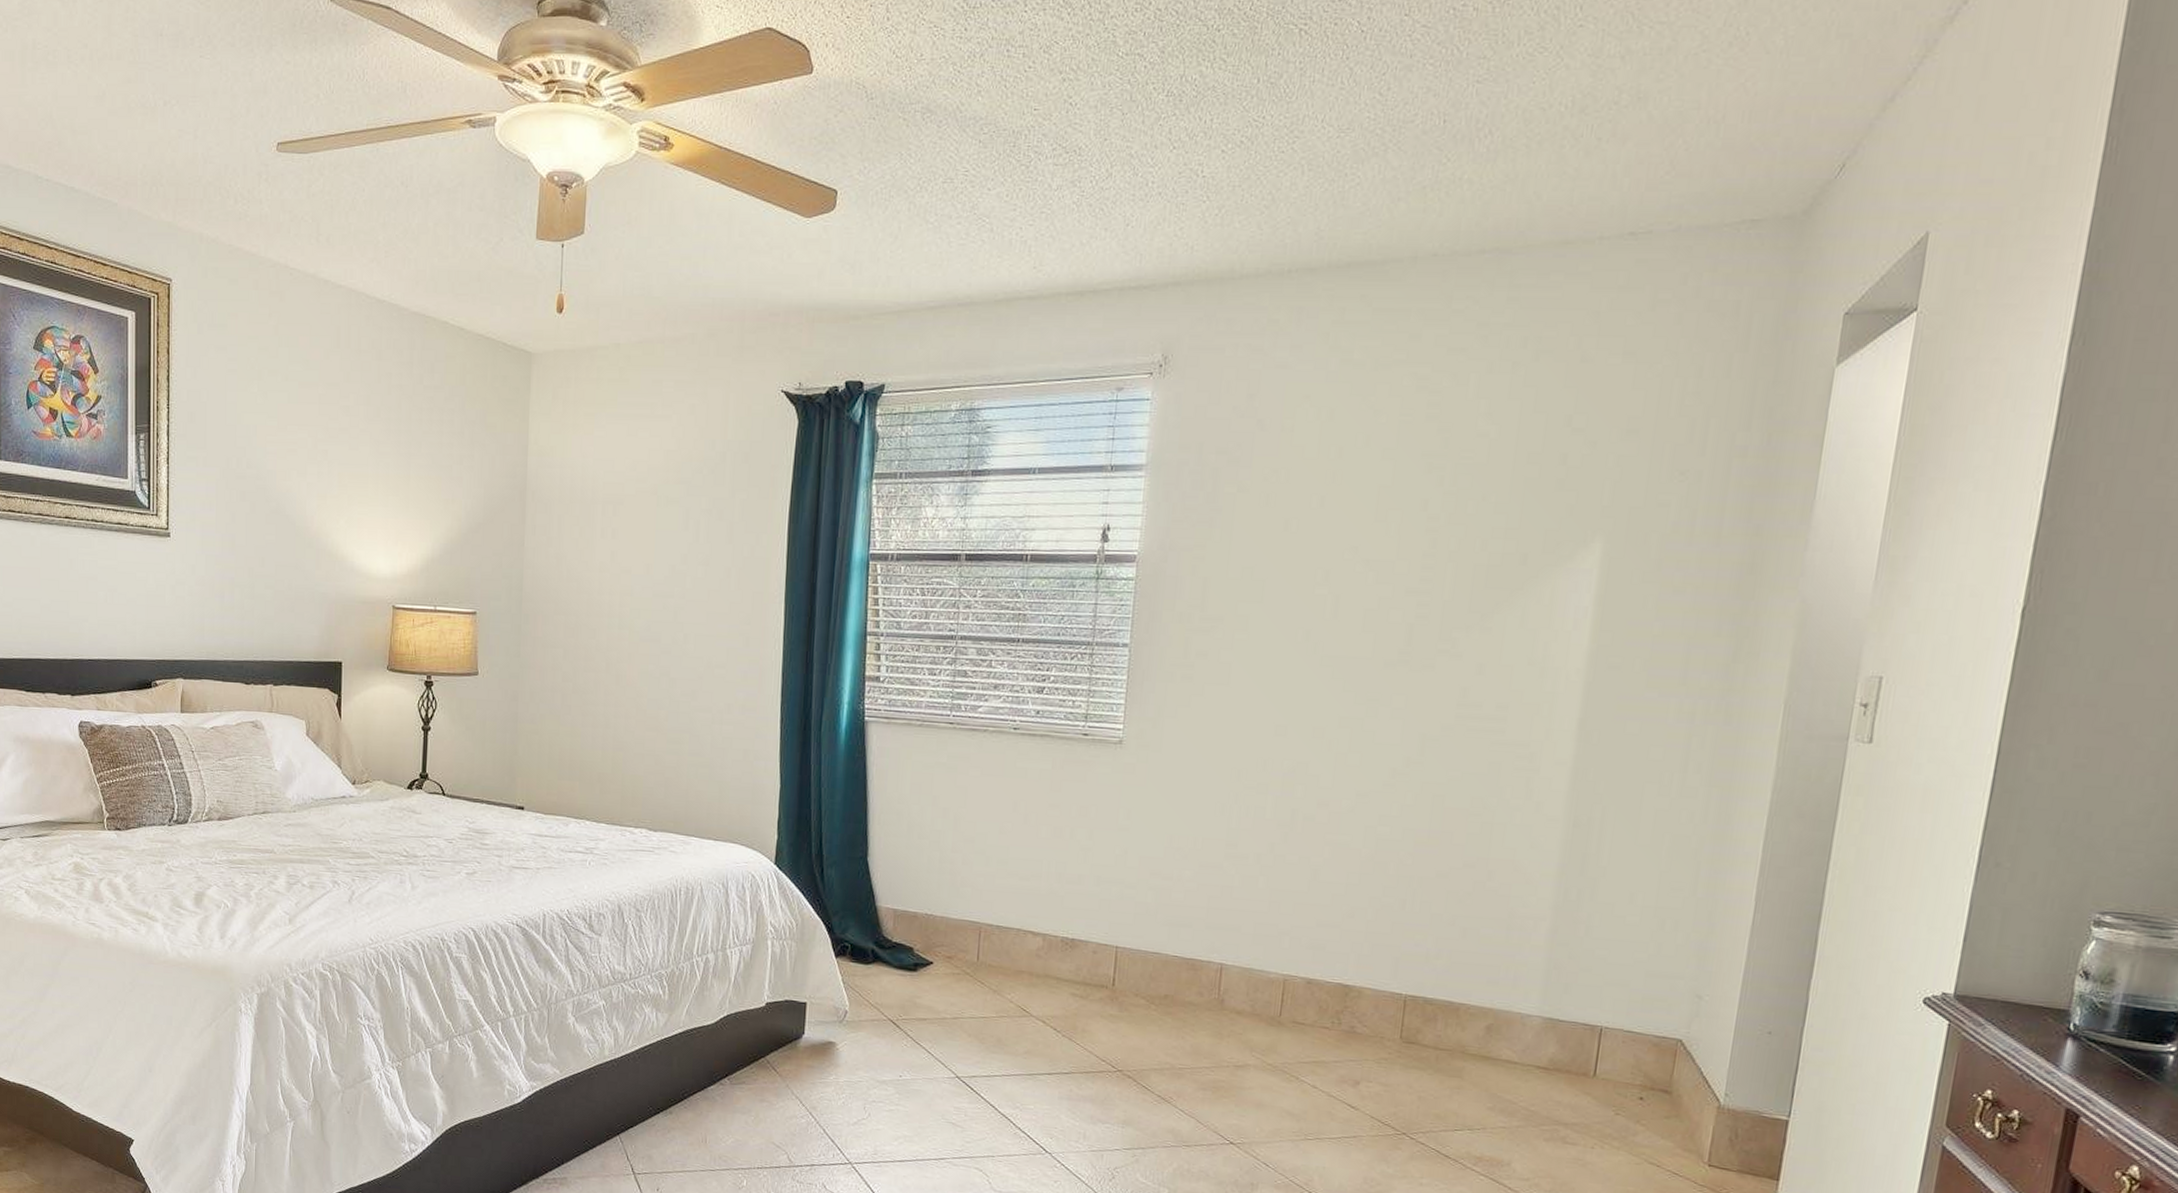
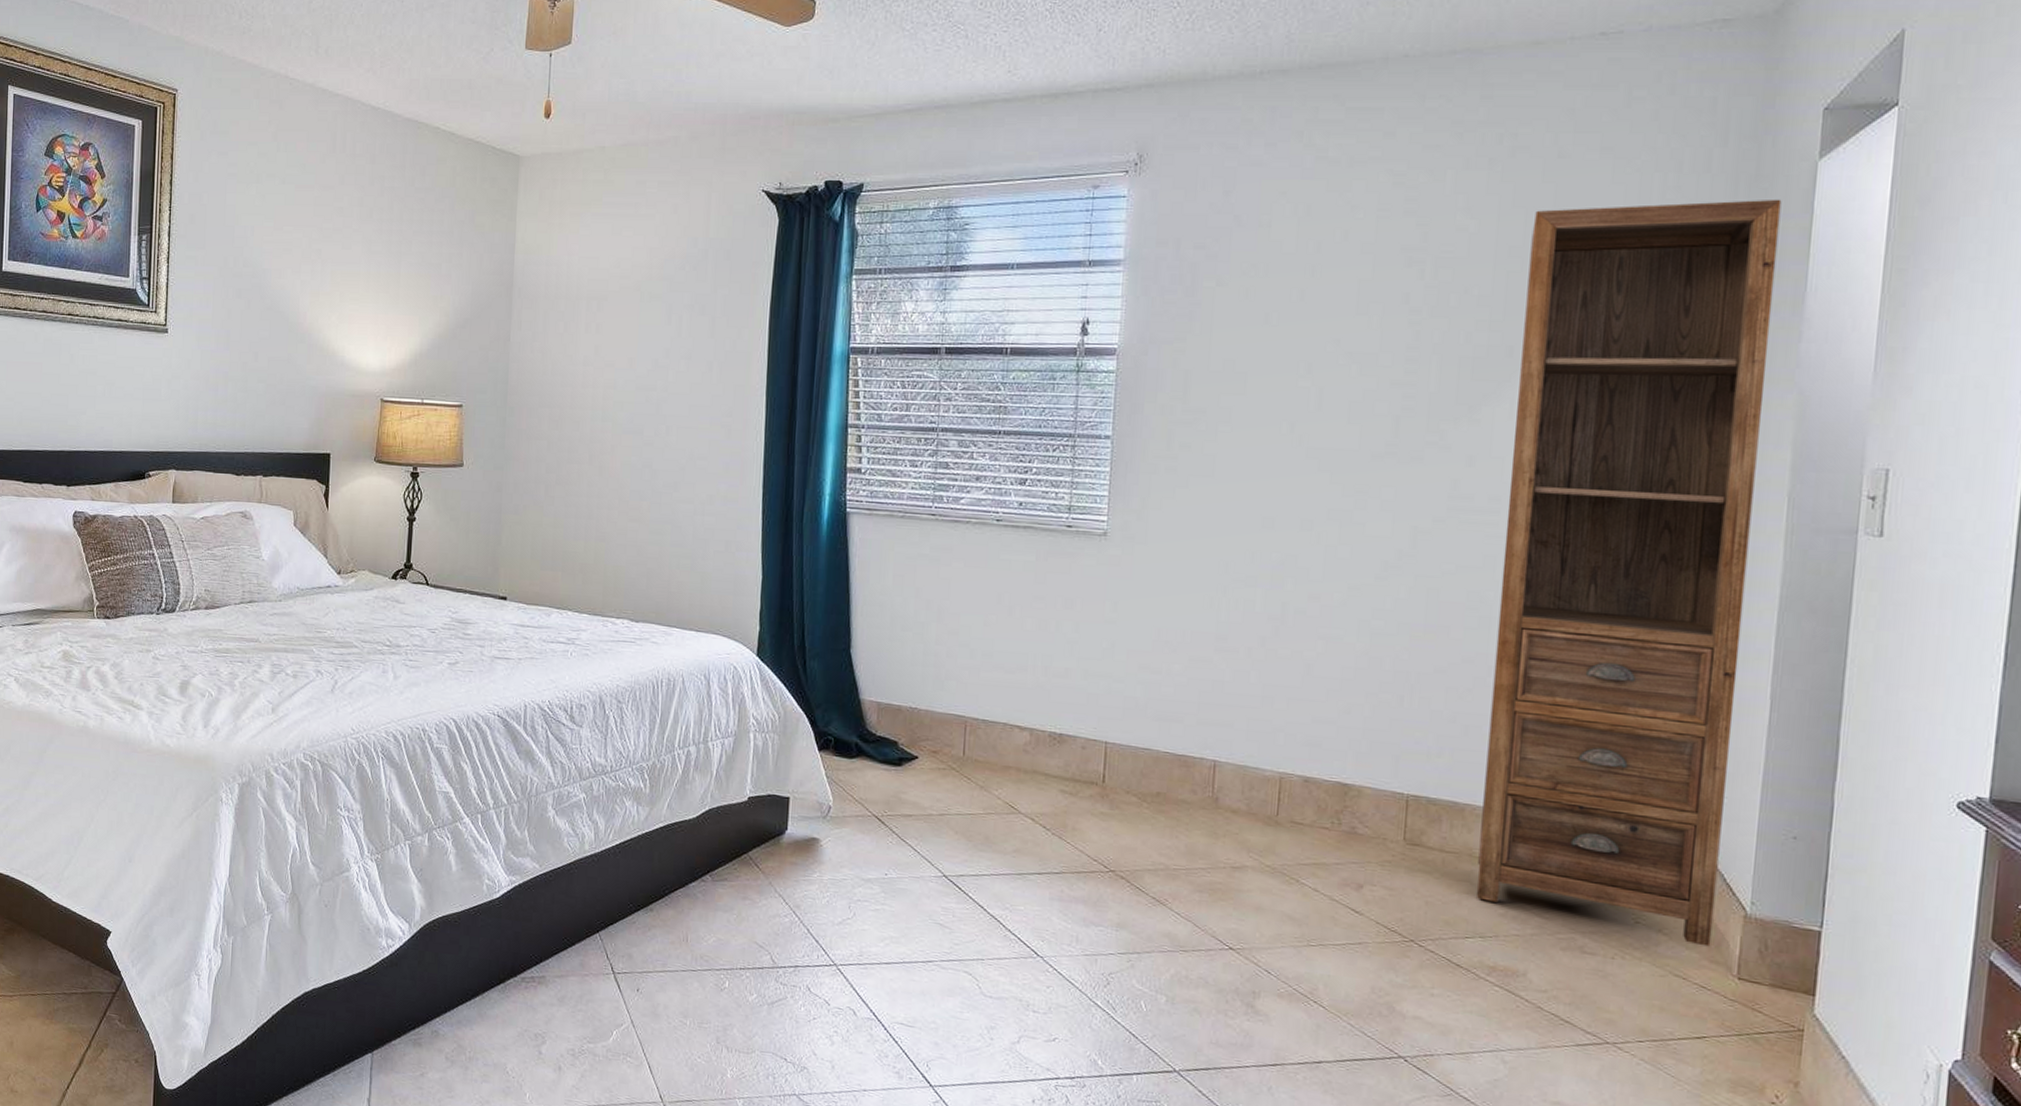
shelf: none [1467,405,1797,1136] -> present [1477,199,1782,947]

